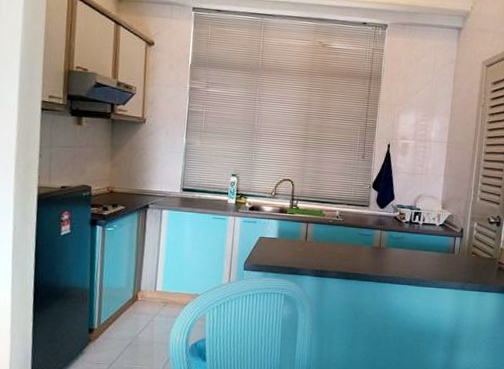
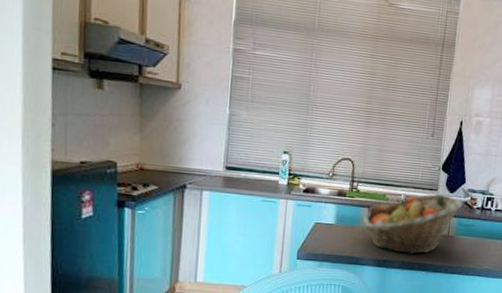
fruit basket: none [302,209,393,265] -> present [363,193,463,254]

